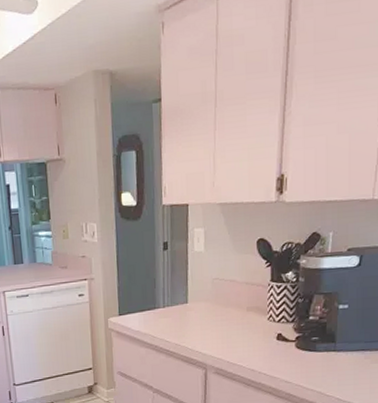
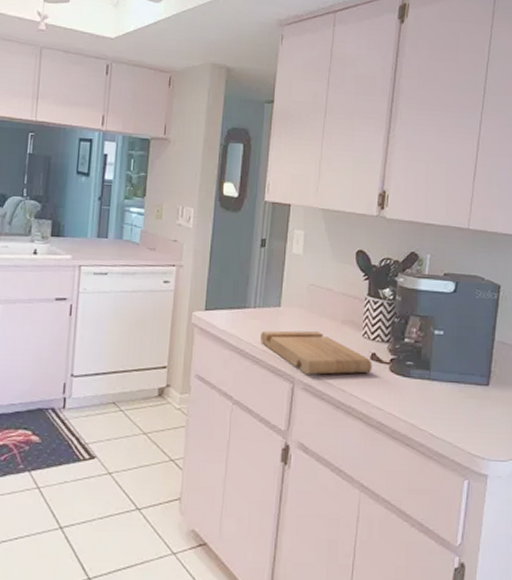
cutting board: none [172,320,279,360] -> present [260,330,373,375]

